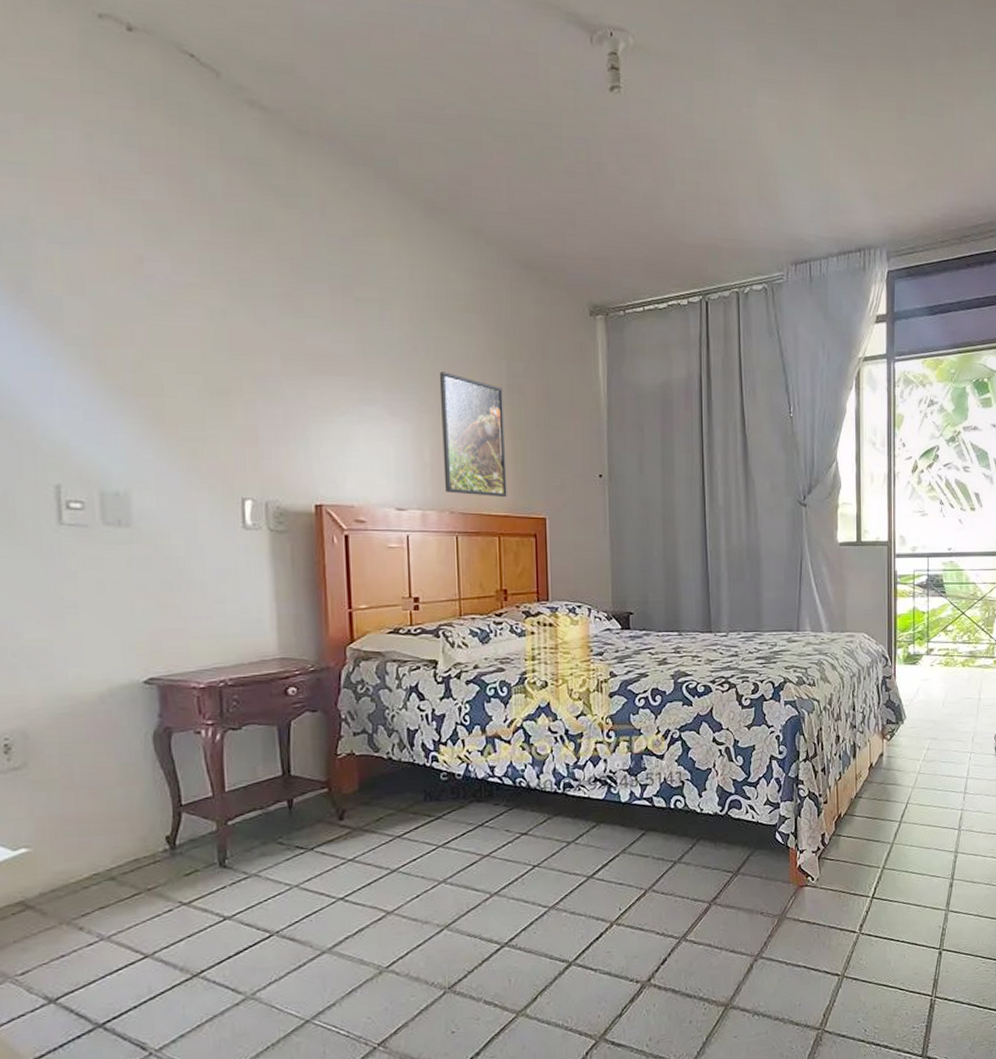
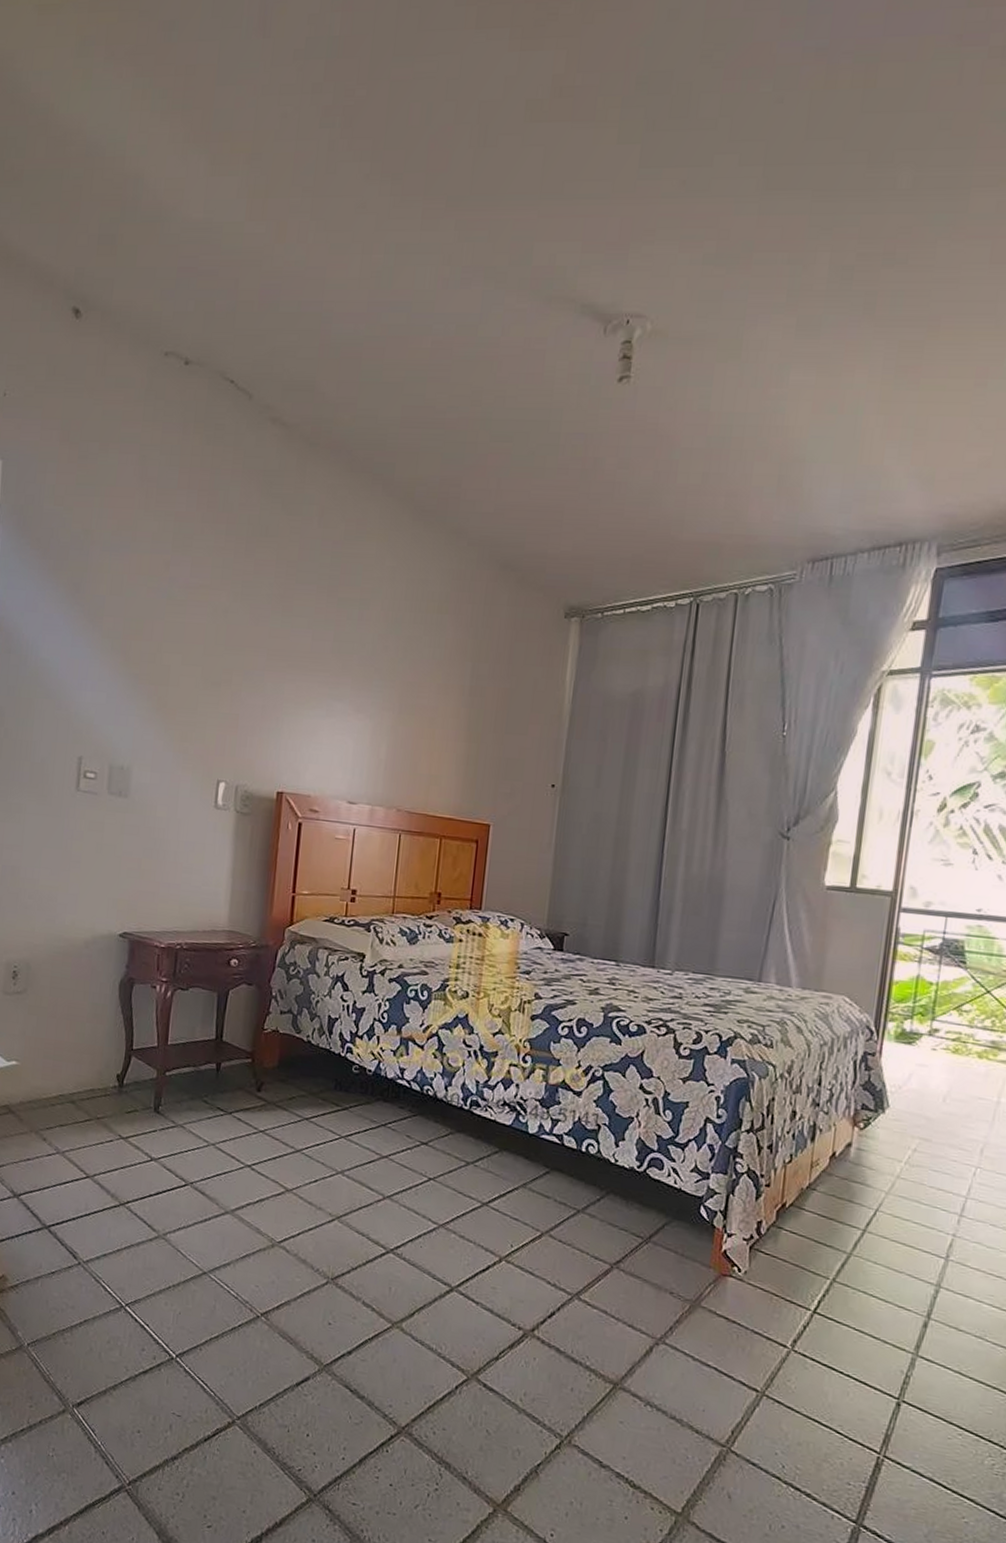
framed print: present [439,372,507,497] -> none [395,671,464,799]

